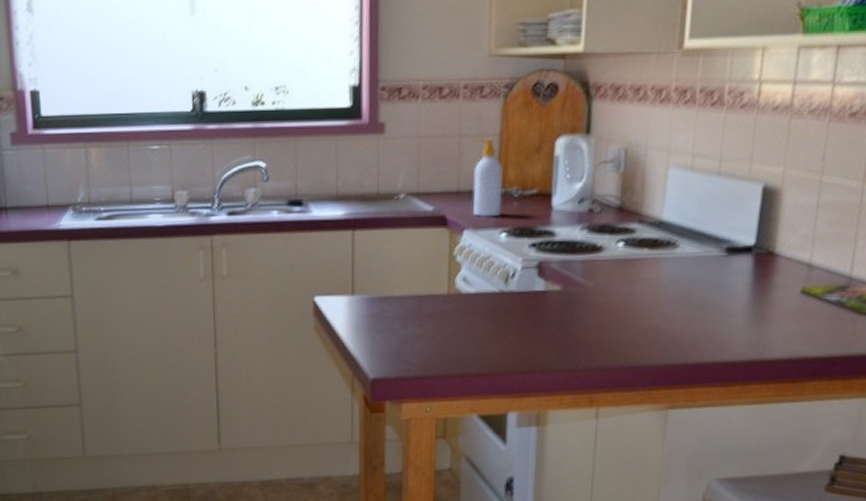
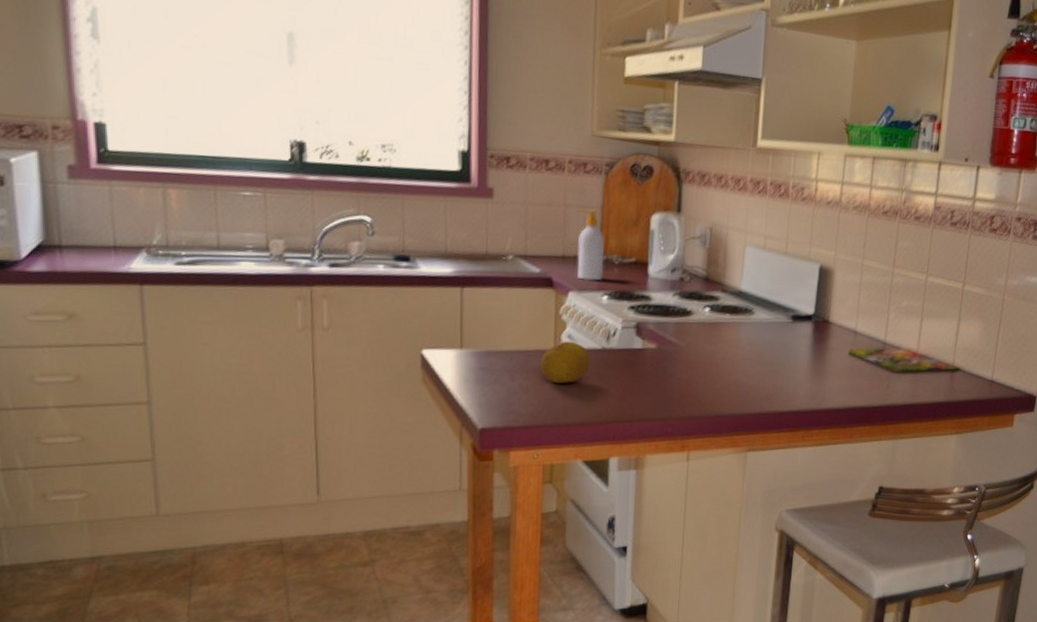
fruit: none [433,284,488,331] -> present [540,341,592,384]

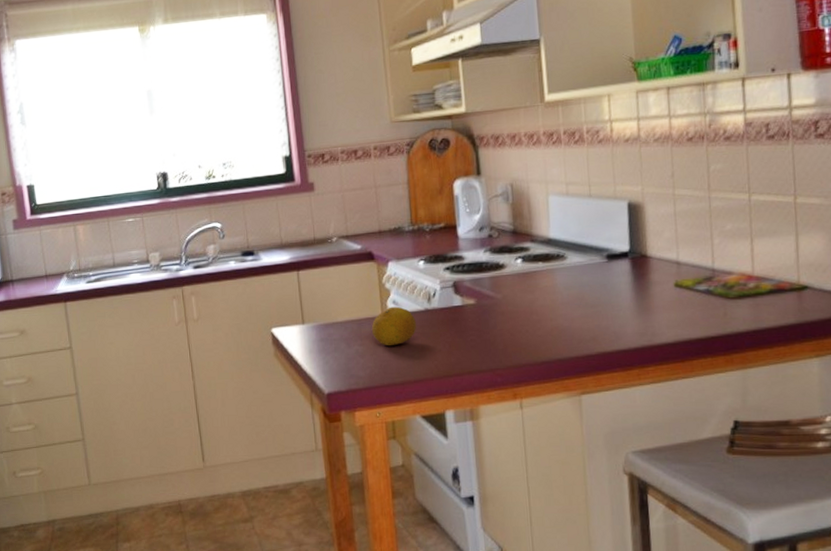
soap bottle: present [577,209,605,282] -> none [387,186,417,251]

